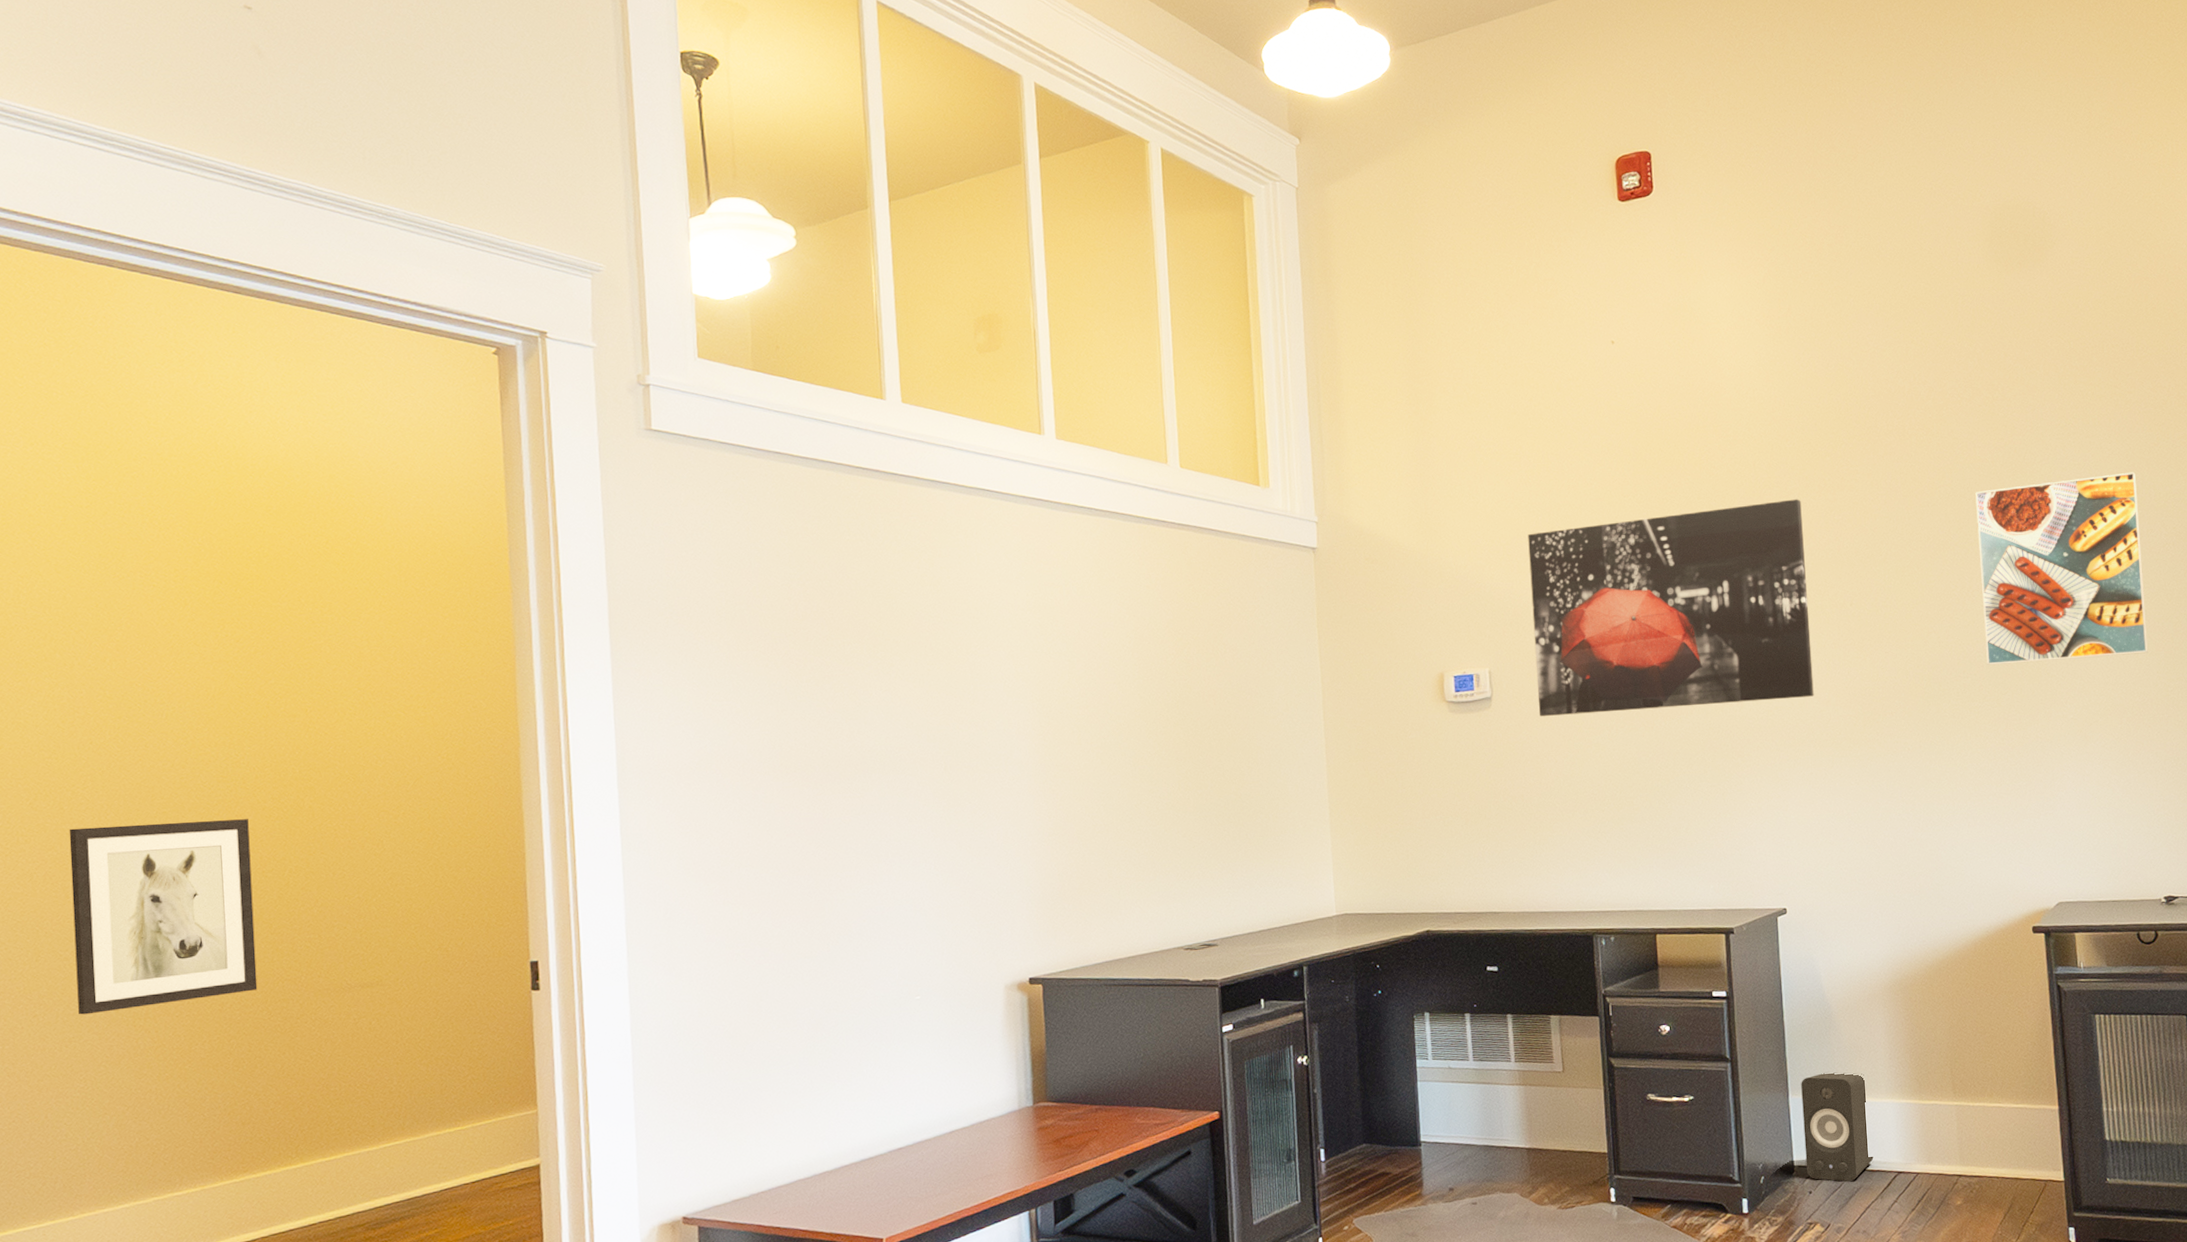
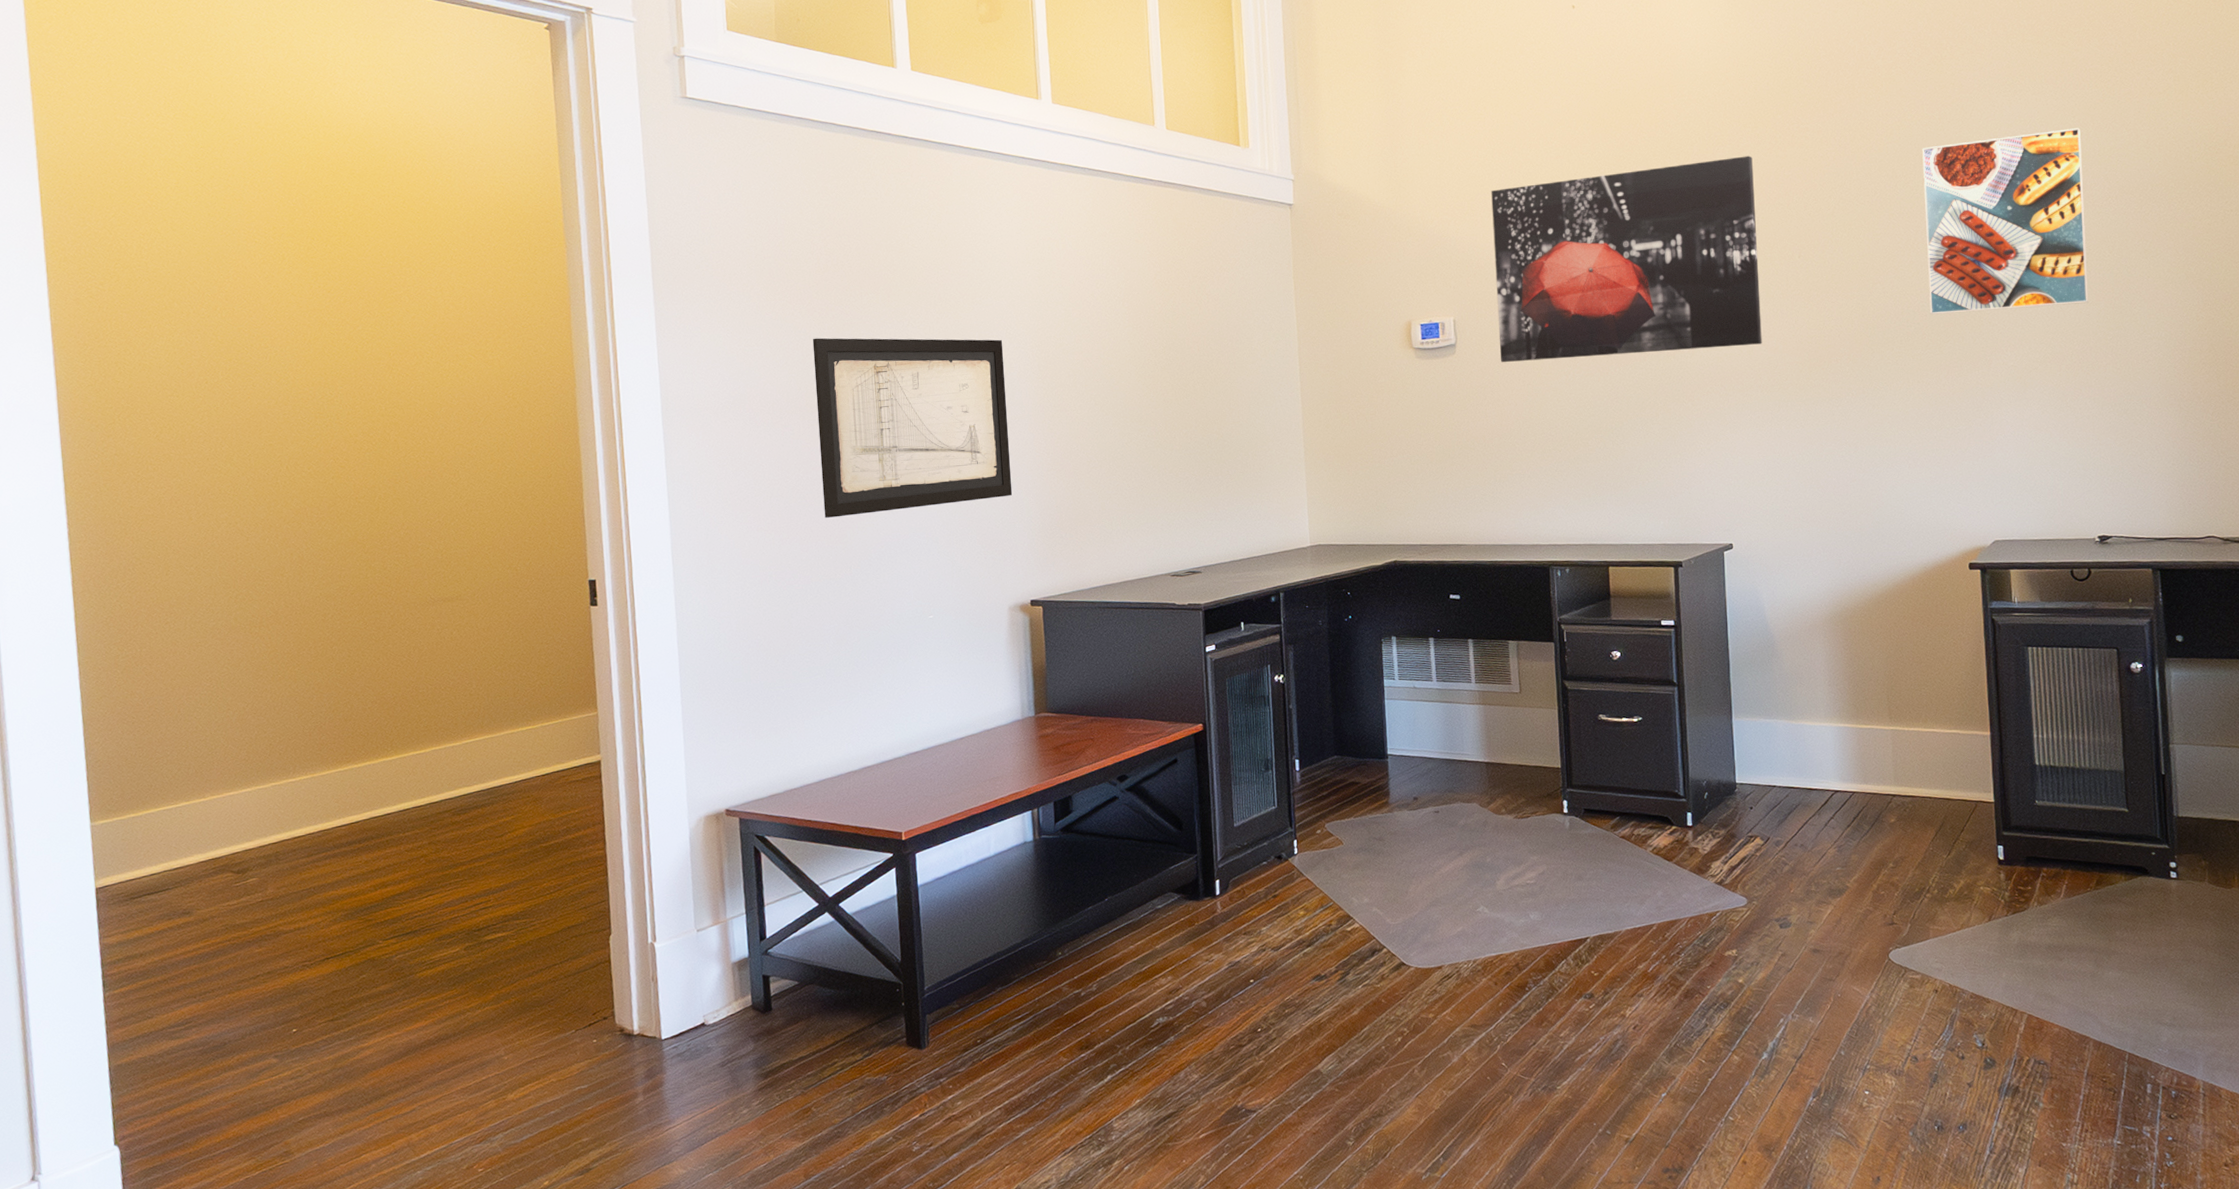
wall art: present [69,819,258,1015] -> none [190,451,355,623]
wall art: none [788,691,1010,890] -> present [812,337,1013,518]
speaker: present [1801,1072,1874,1182] -> none [1744,696,1812,799]

